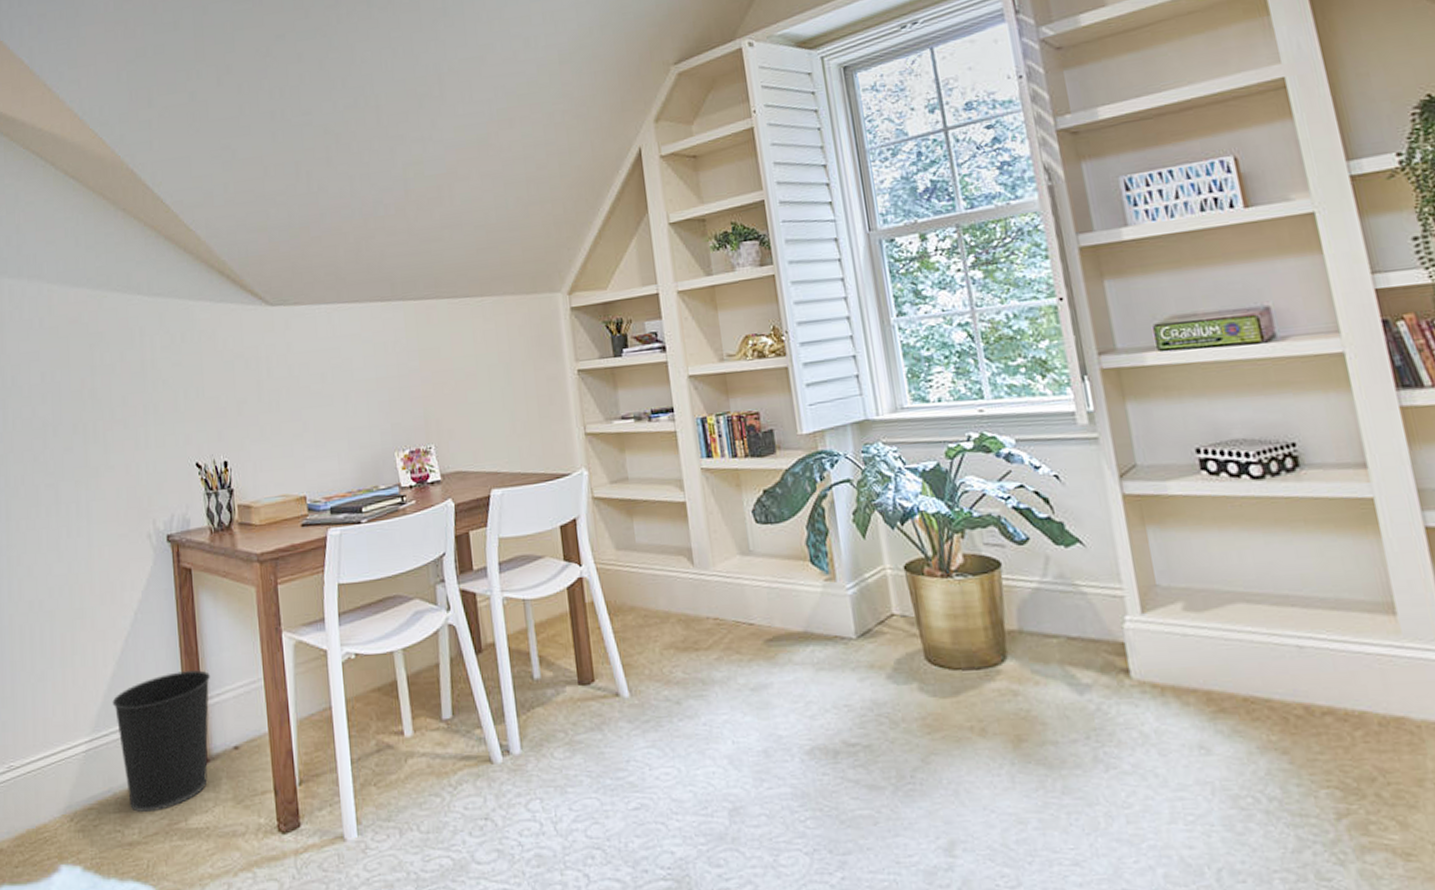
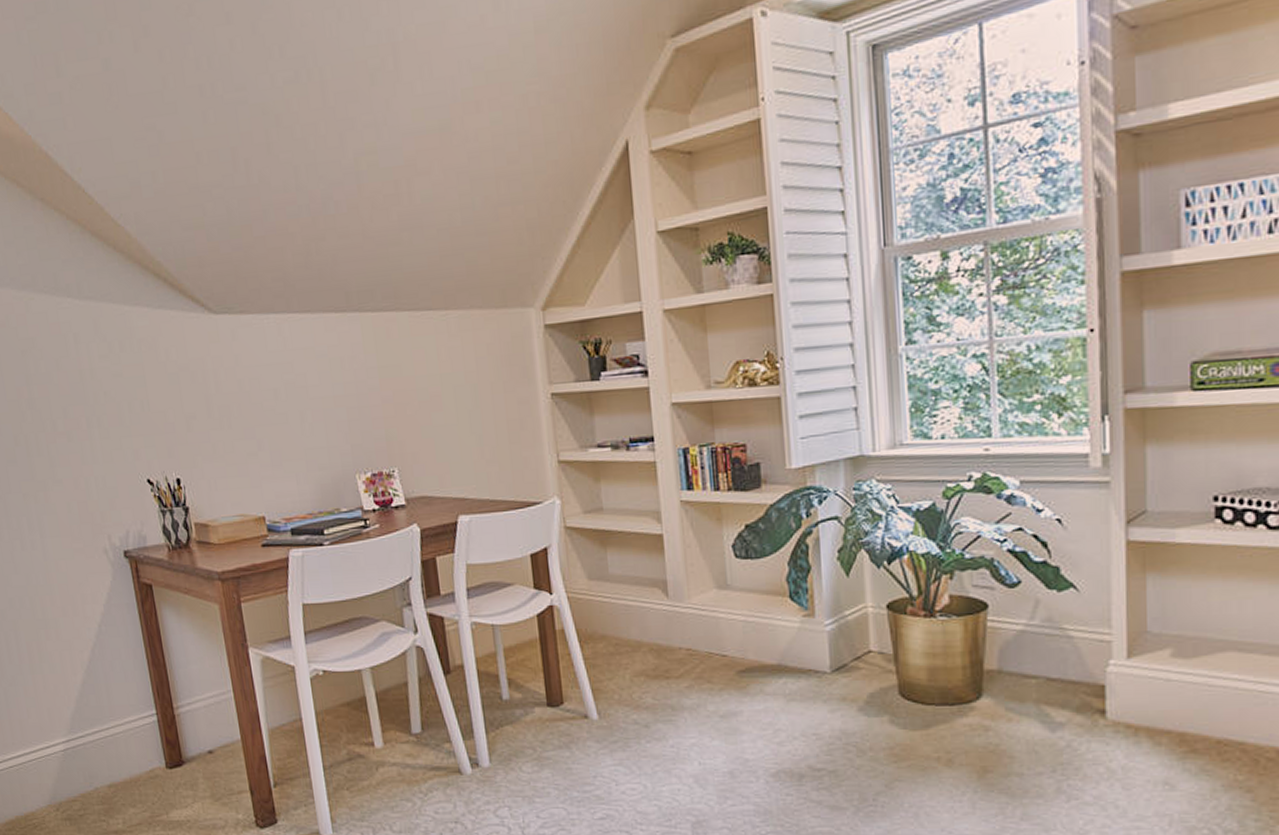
wastebasket: present [112,670,210,813] -> none [85,681,185,806]

